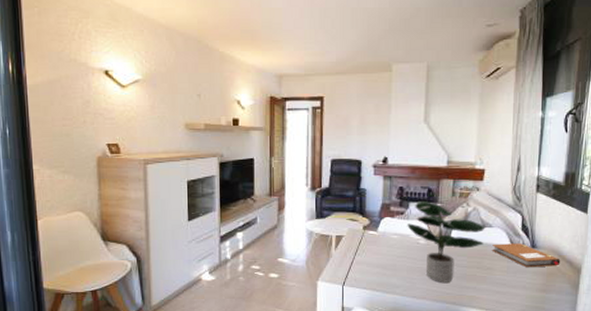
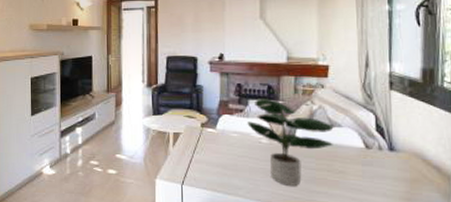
notebook: present [492,243,561,268] -> none [343,145,426,173]

